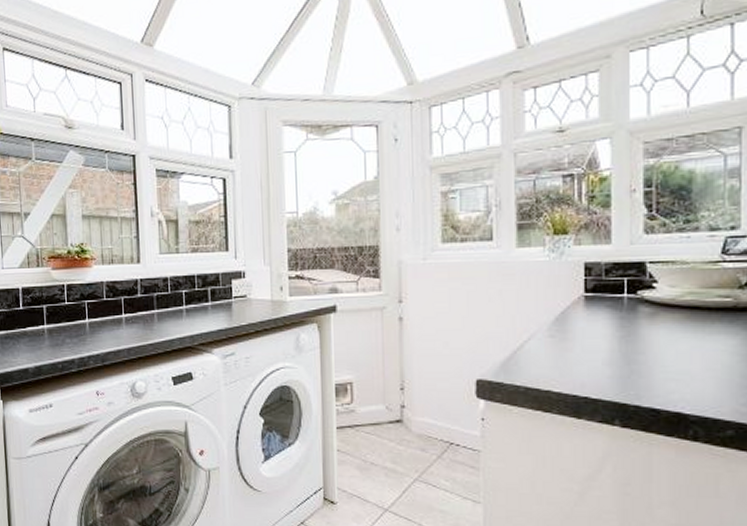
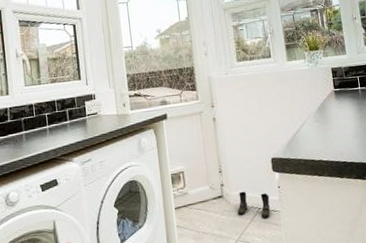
boots: none [420,418,468,455] -> present [237,191,270,217]

